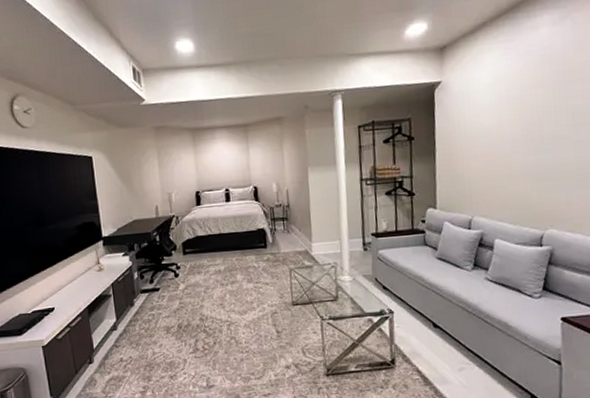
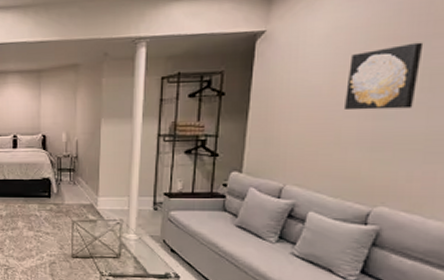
wall art: none [510,87,564,147] -> present [345,42,424,111]

